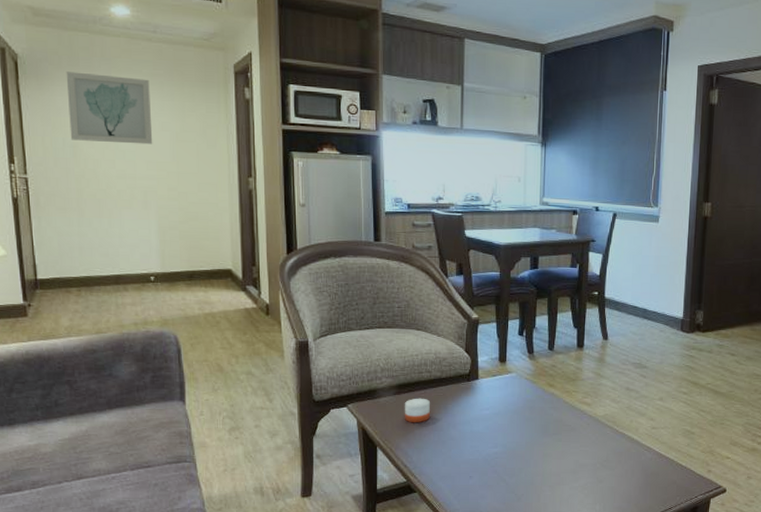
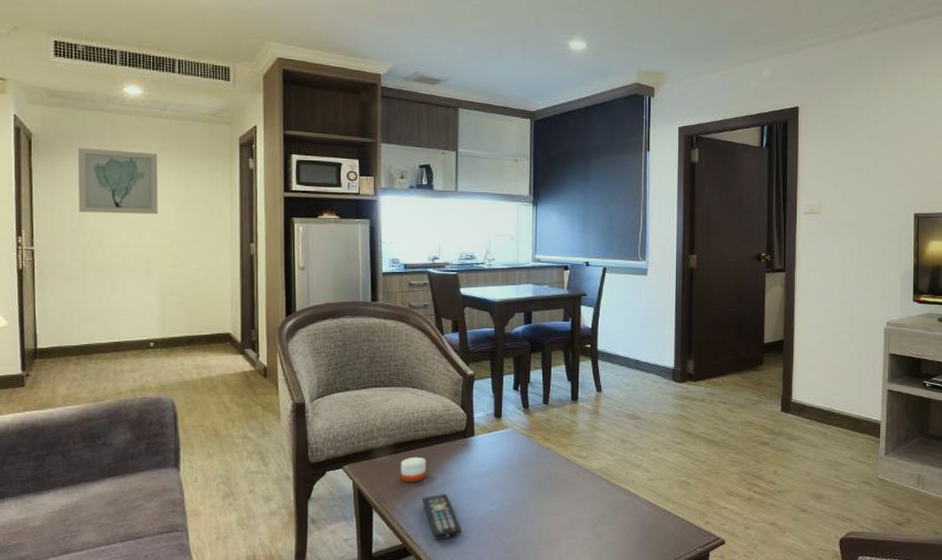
remote control: none [426,435,465,479] -> present [422,494,461,540]

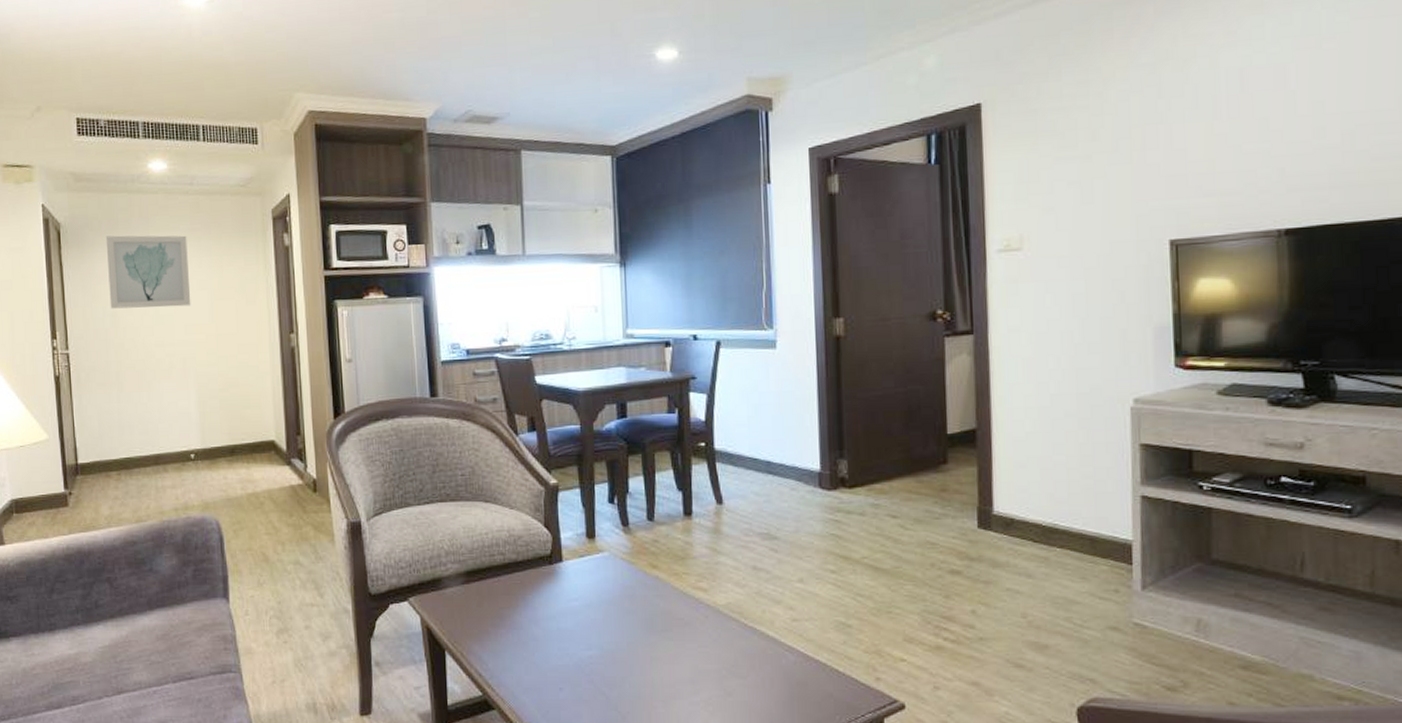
candle: present [400,456,426,482] -> none [474,587,506,619]
remote control: present [422,494,461,540] -> none [503,634,553,692]

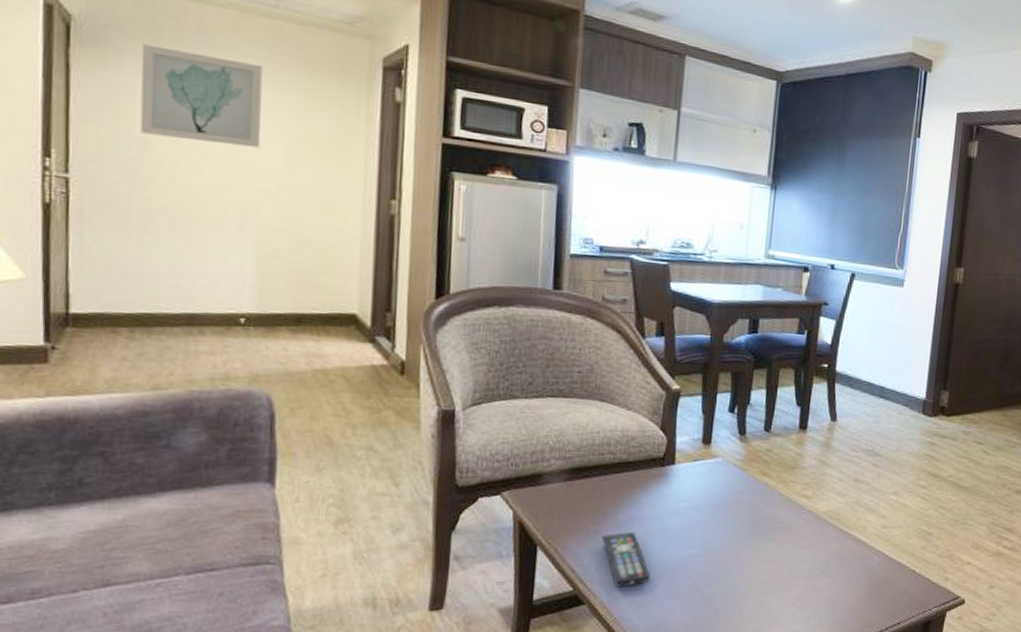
remote control: none [503,634,553,692] -> present [602,532,650,587]

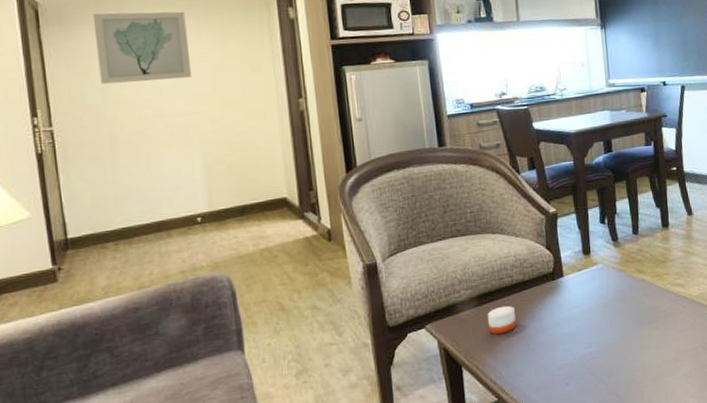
candle: none [575,485,611,516] -> present [487,305,516,335]
remote control: present [602,532,650,587] -> none [514,341,560,392]

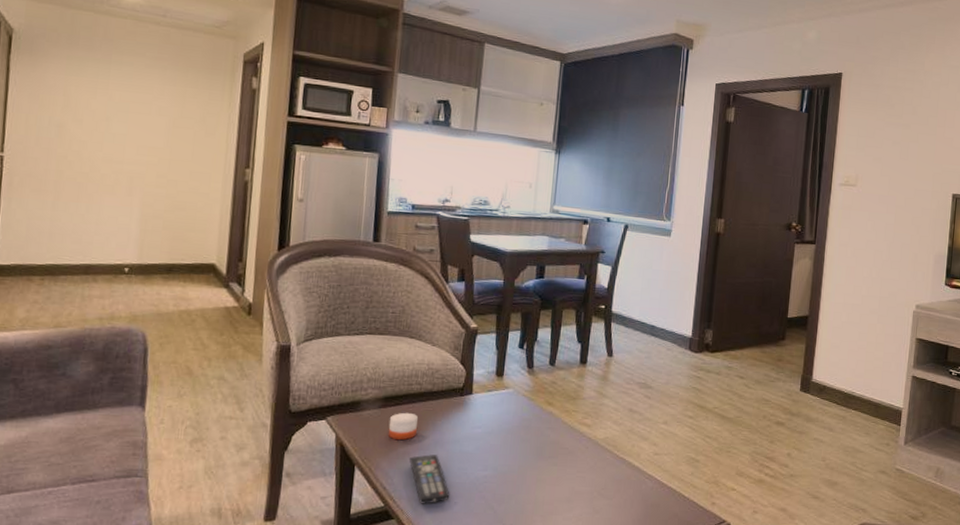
wall art: present [92,11,192,84] -> none [57,49,152,129]
remote control: none [514,341,560,392] -> present [409,454,450,505]

